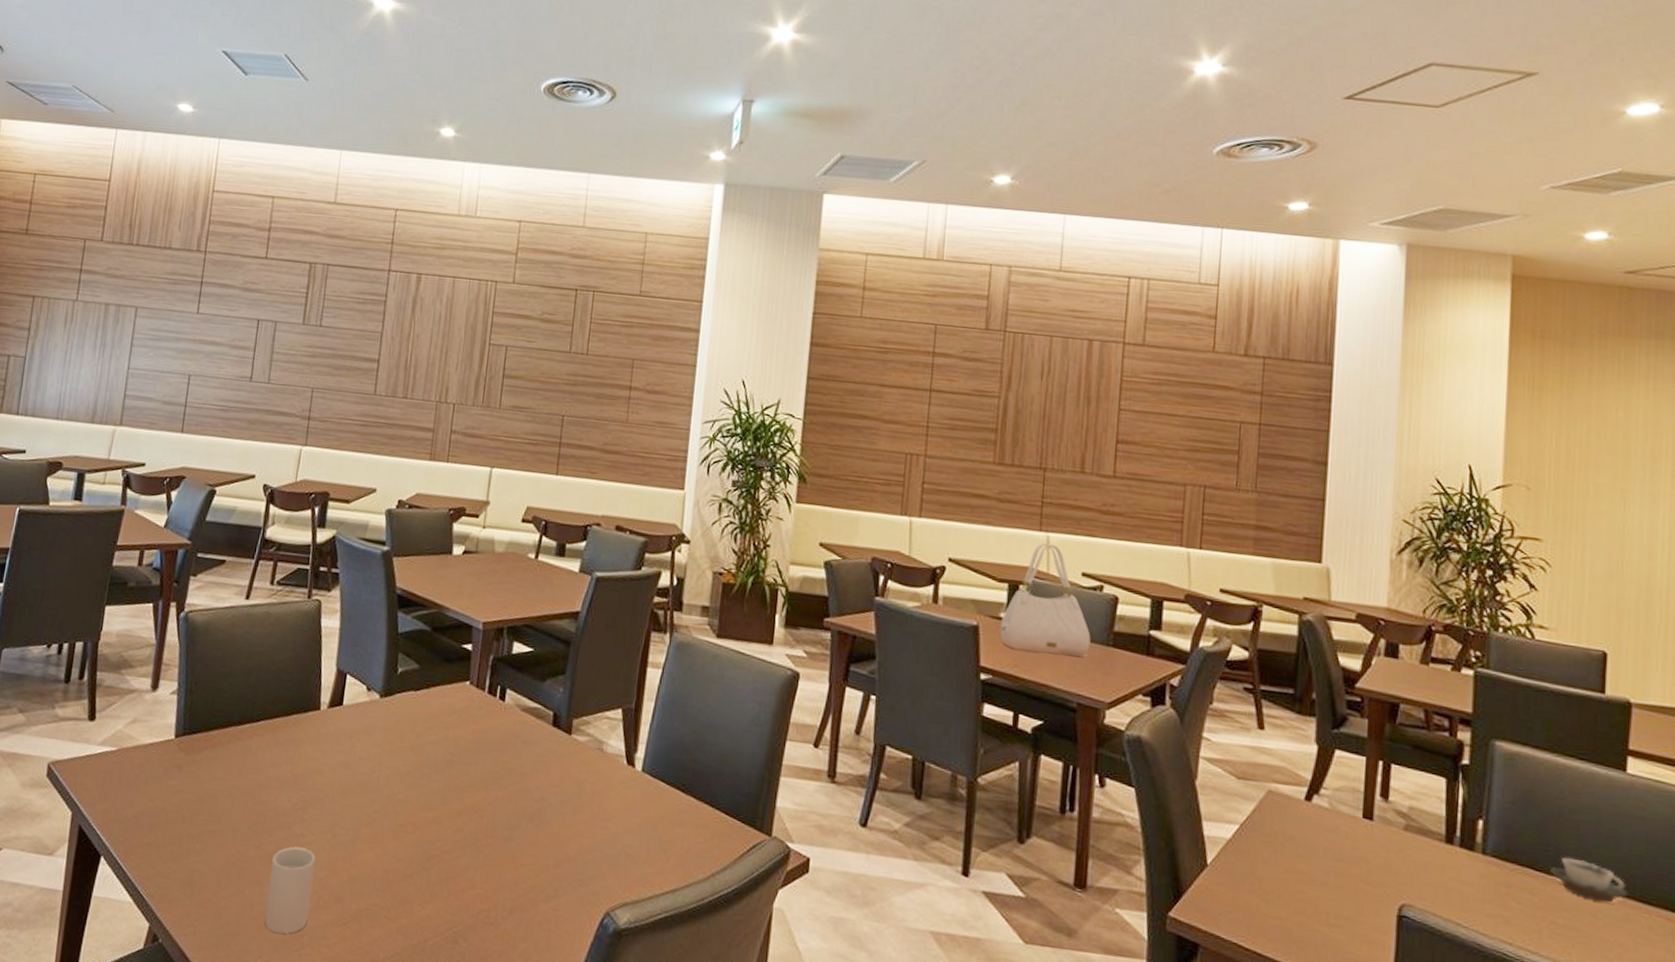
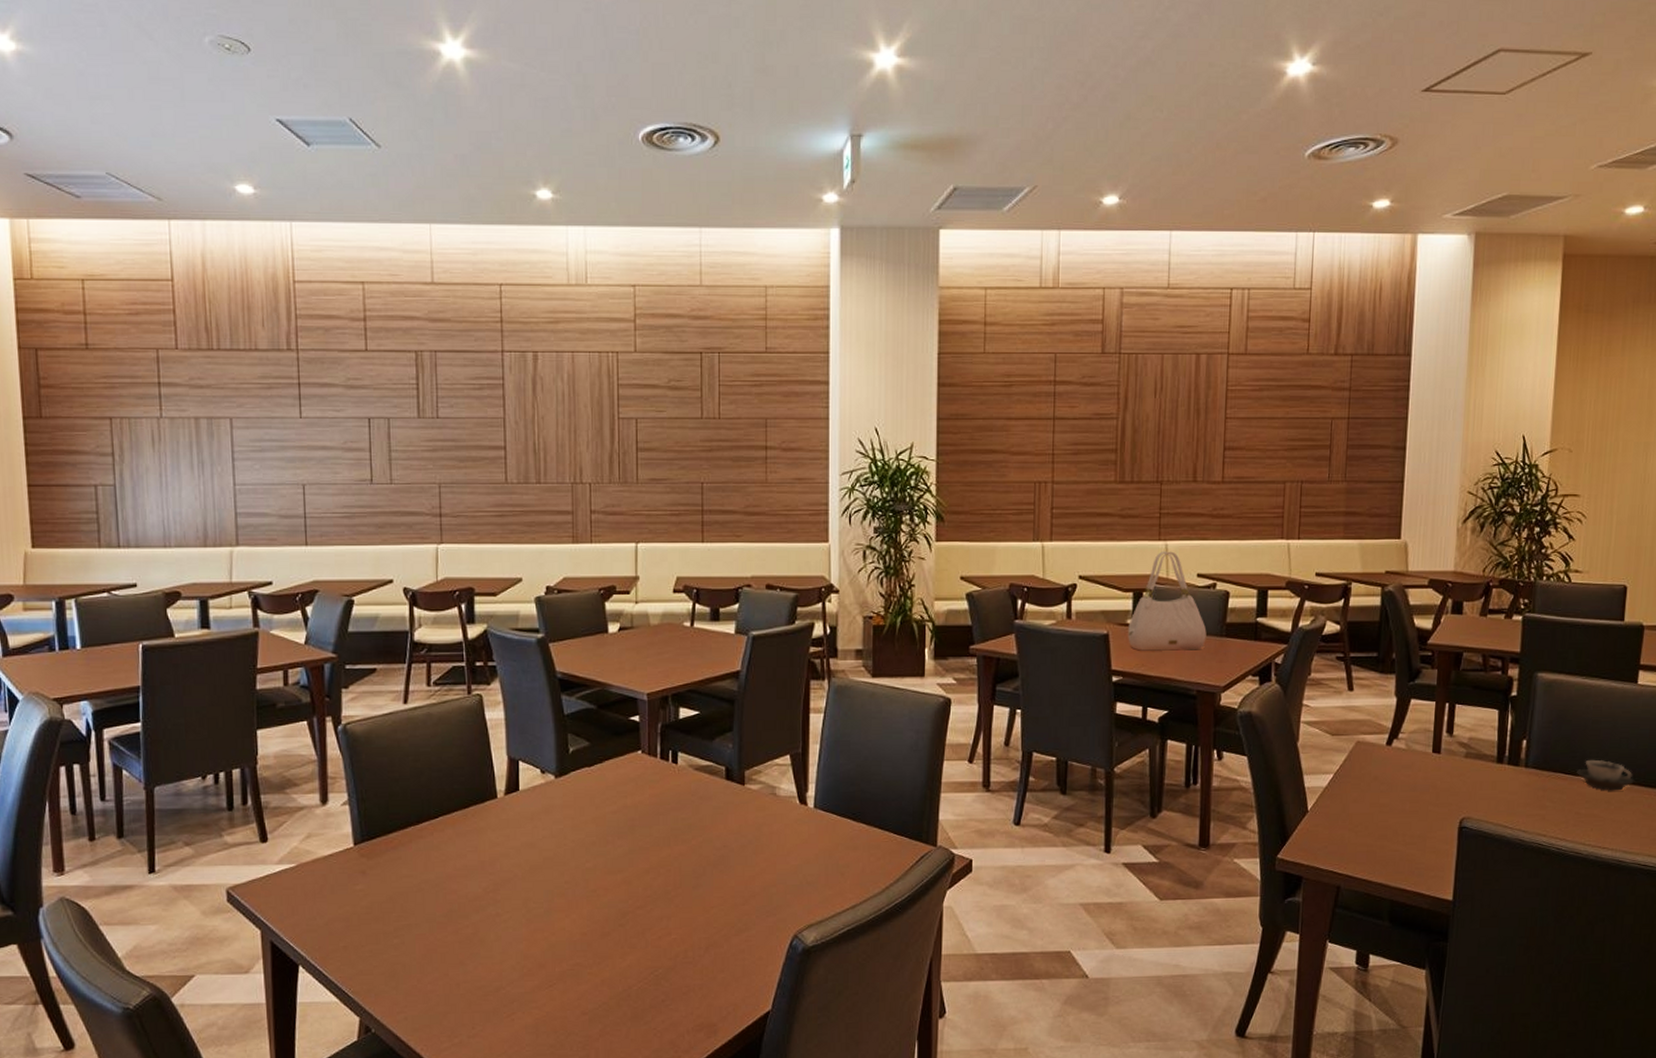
cup: present [265,847,315,934] -> none [472,927,515,1005]

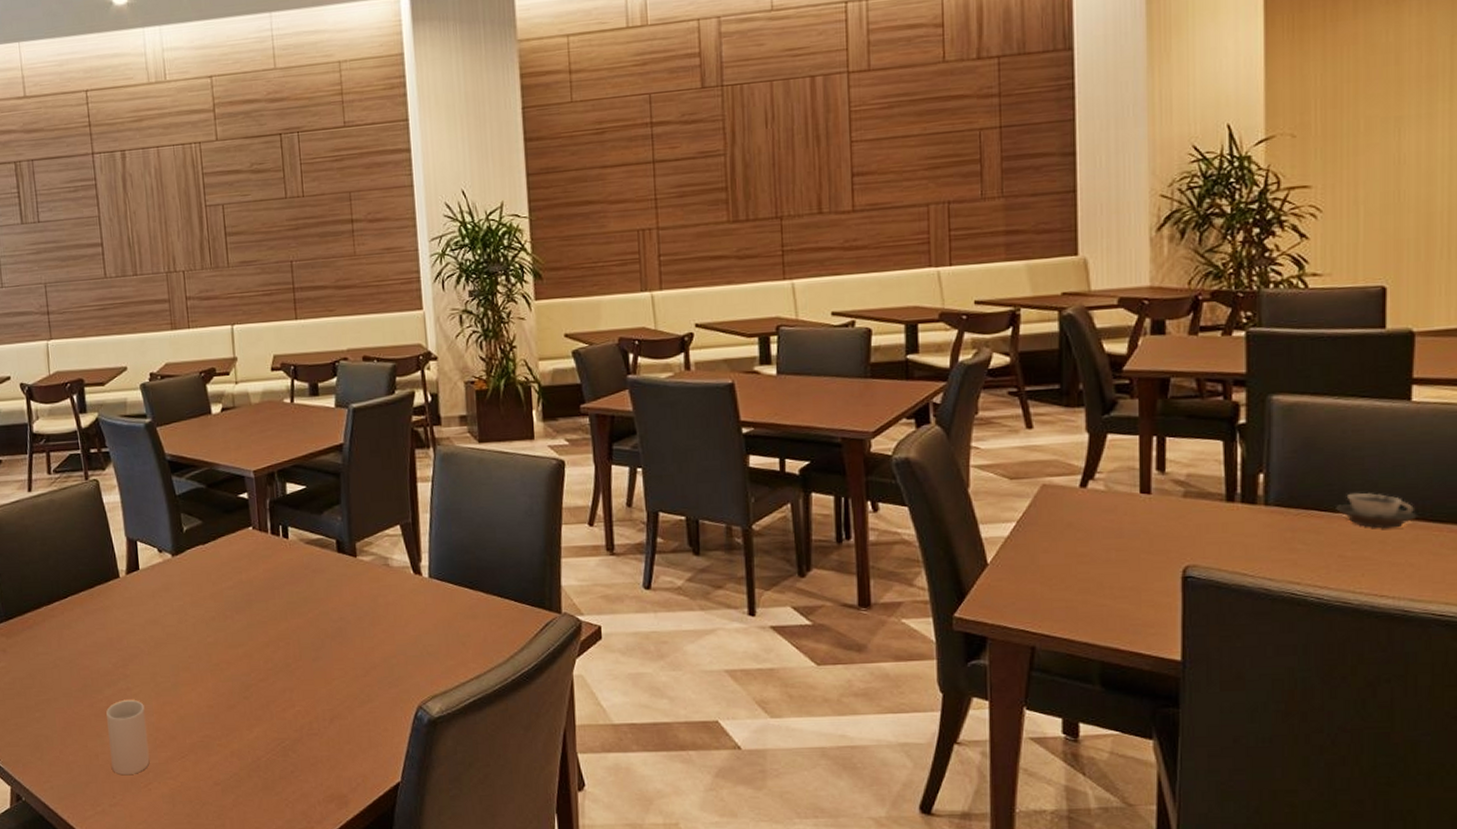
cup: none [472,927,515,1005] -> present [106,700,150,776]
handbag: present [1128,551,1207,651] -> none [756,290,848,399]

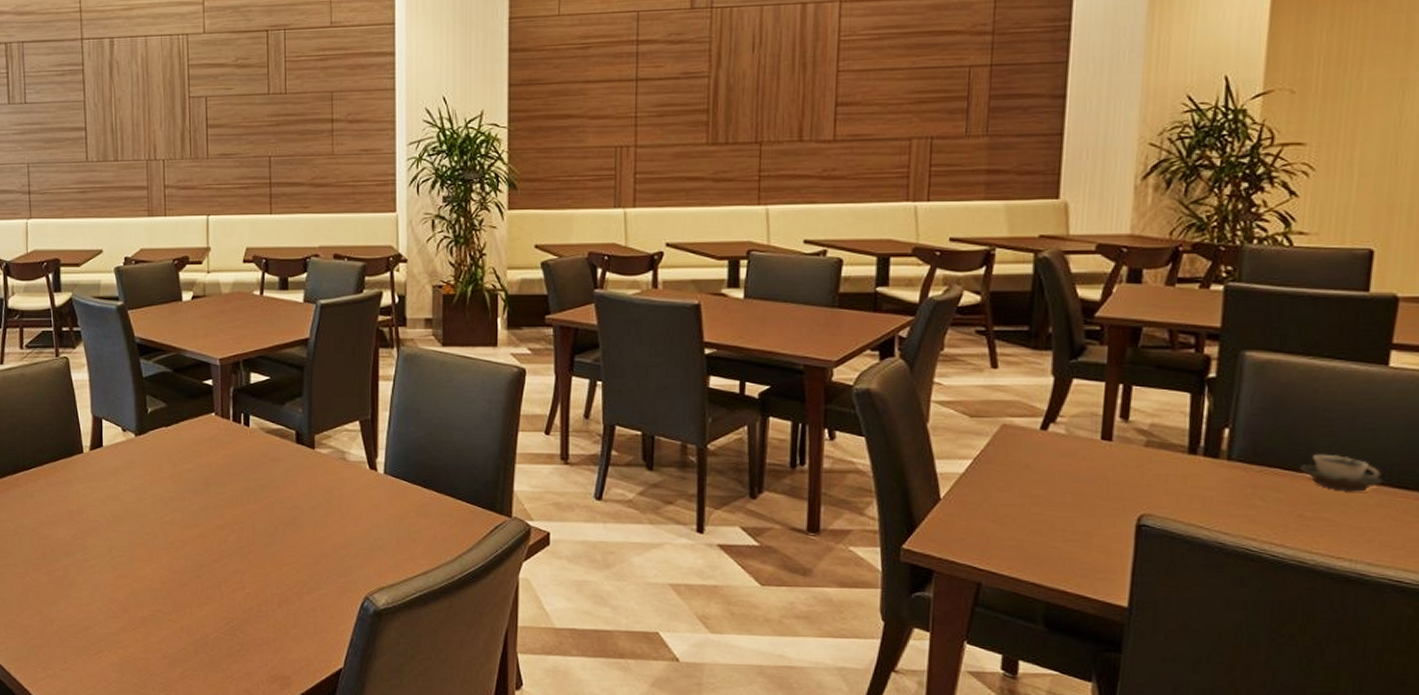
cup: present [106,700,150,776] -> none [63,571,102,643]

